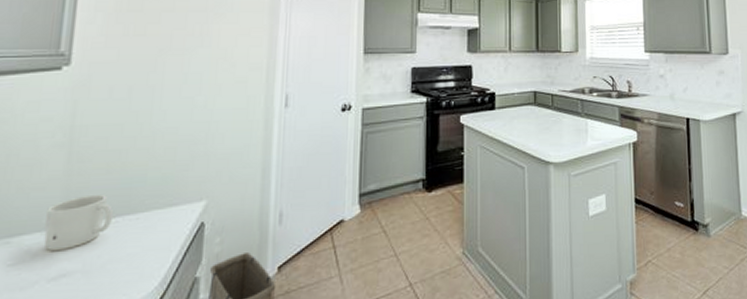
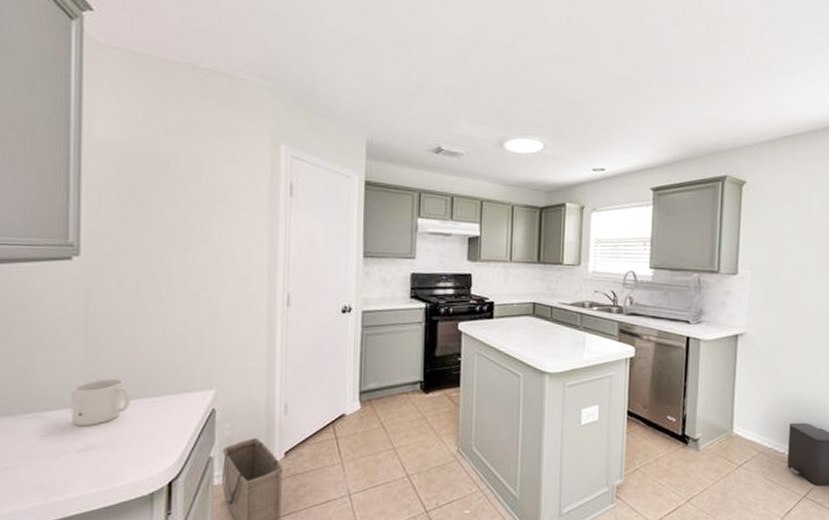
dish rack: none [618,55,701,105] -> present [621,270,705,324]

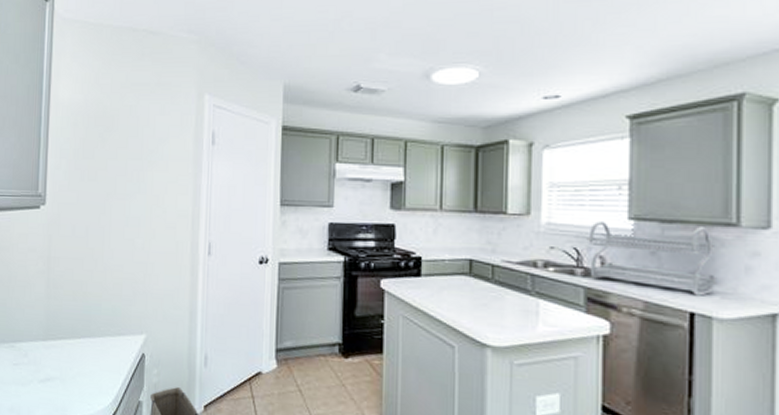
mug: present [71,378,132,427] -> none [35,316,80,360]

